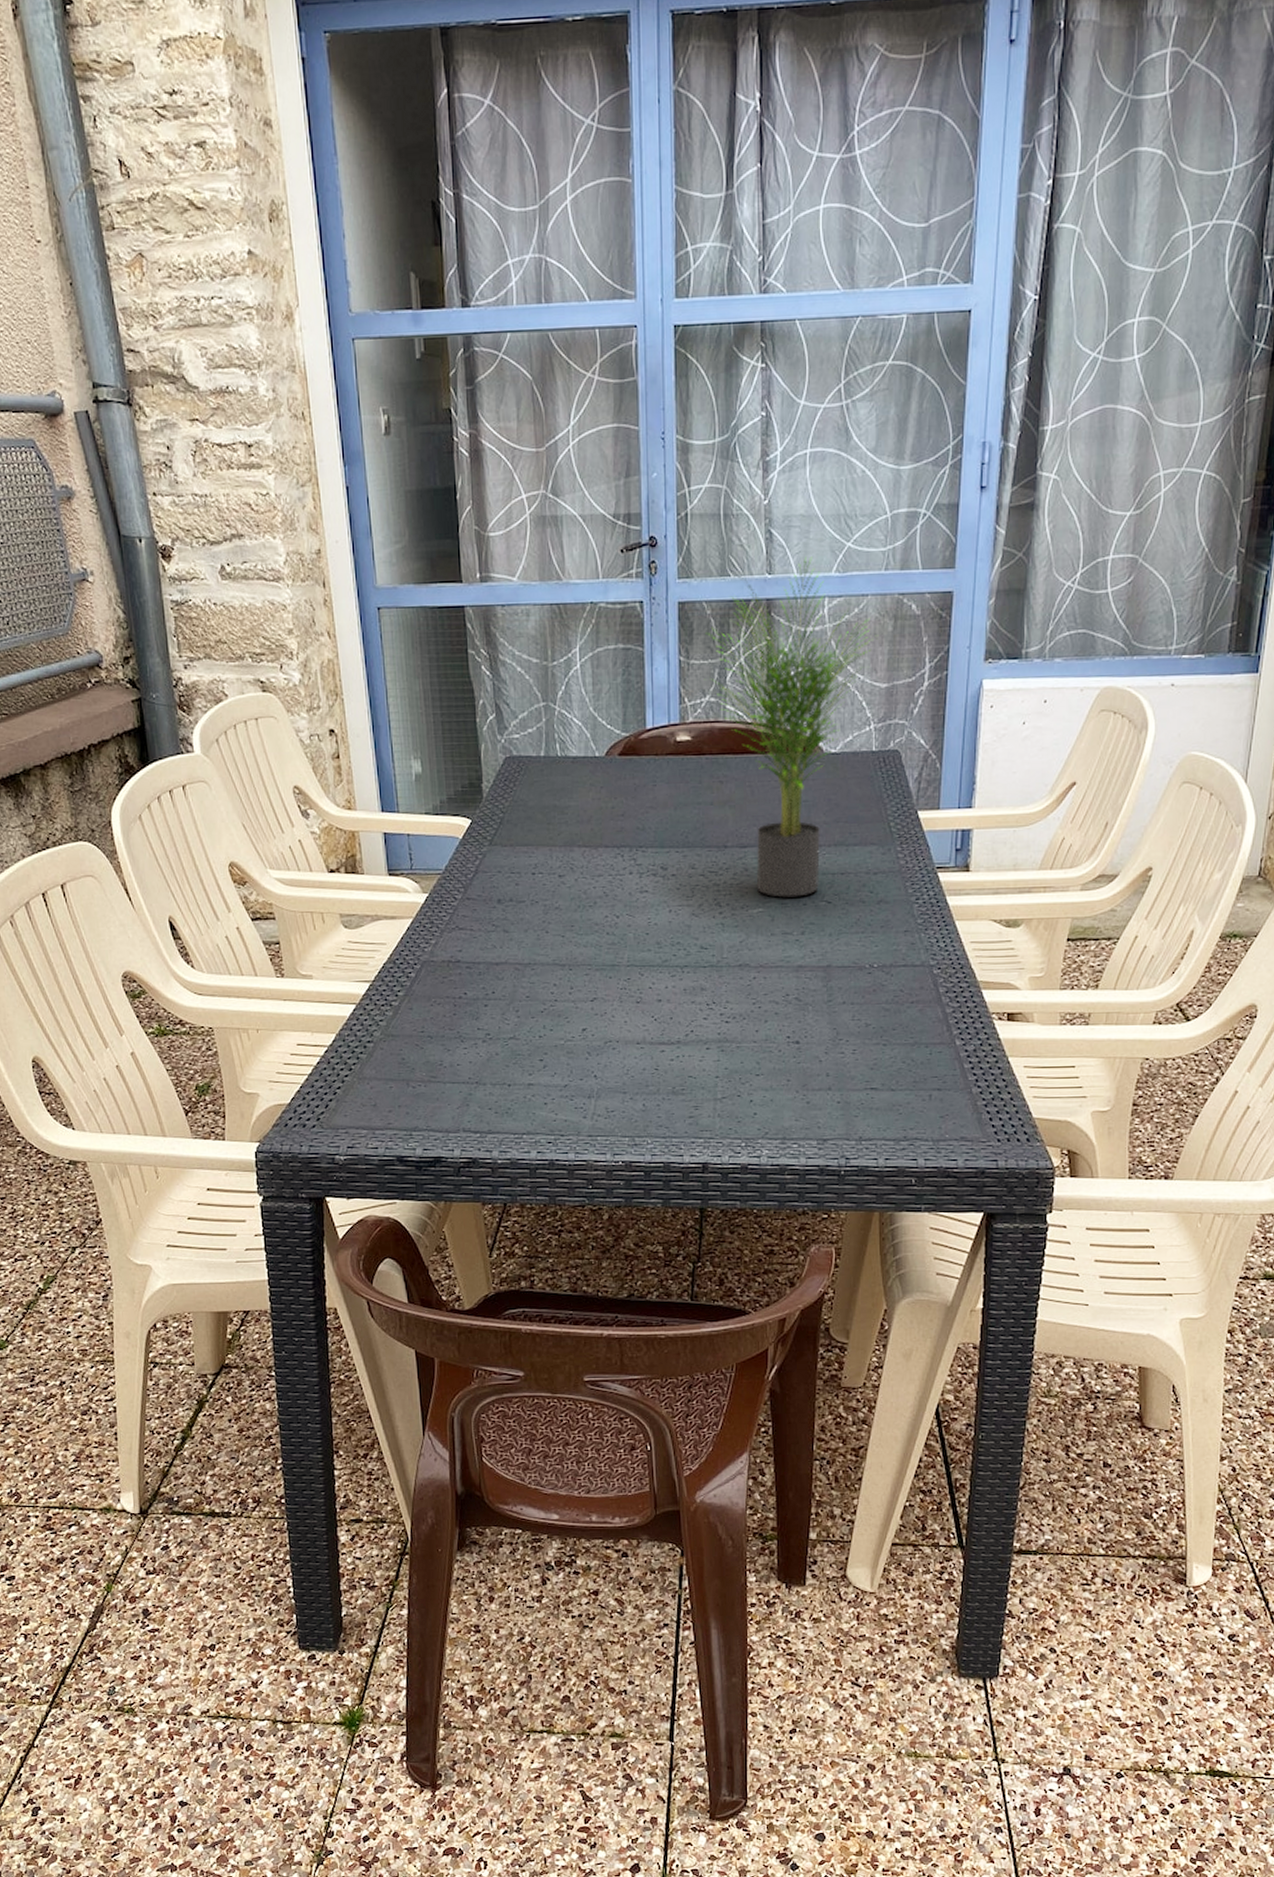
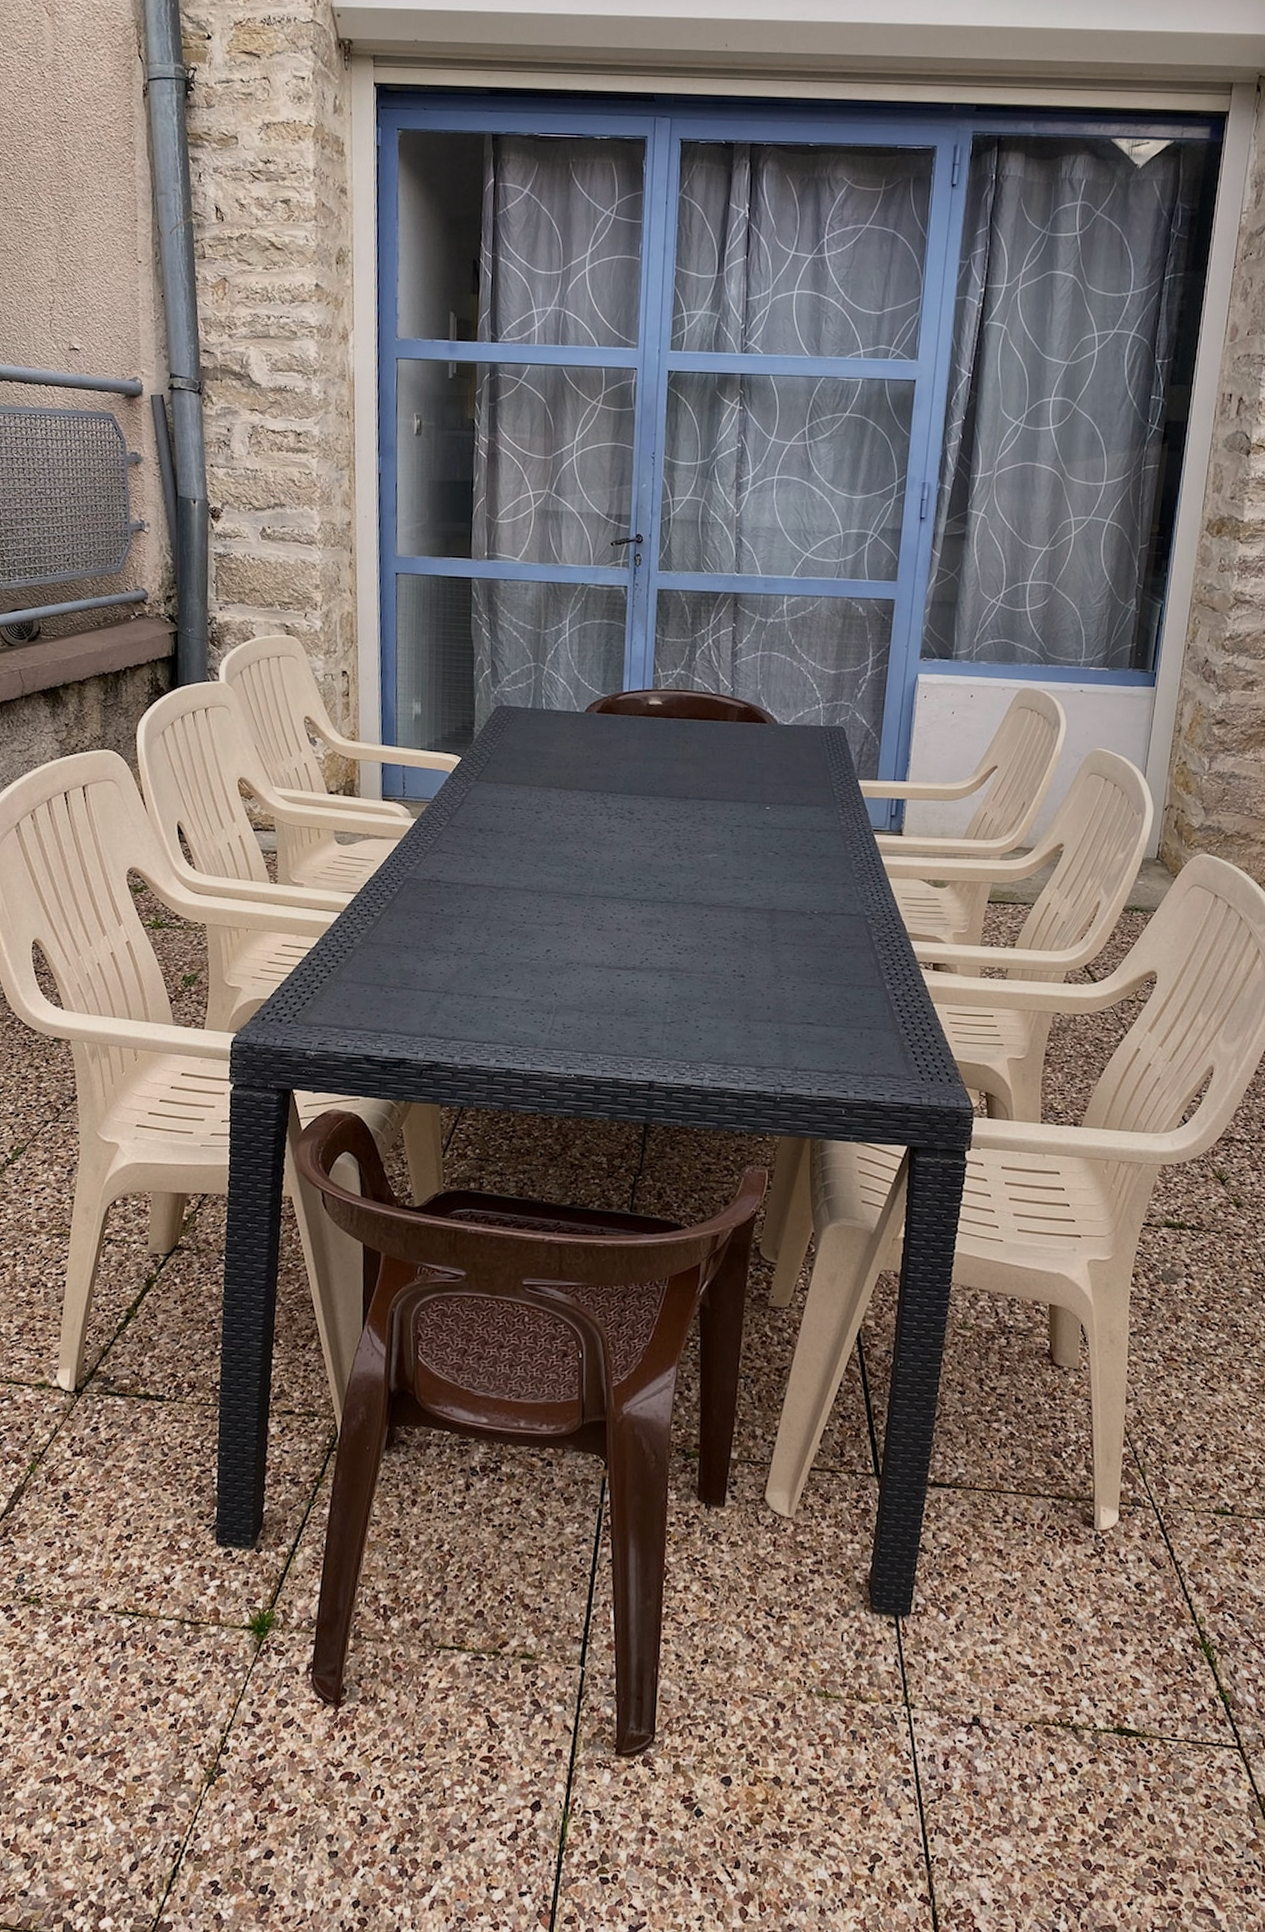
potted plant: present [709,556,879,898] -> none [681,561,830,847]

